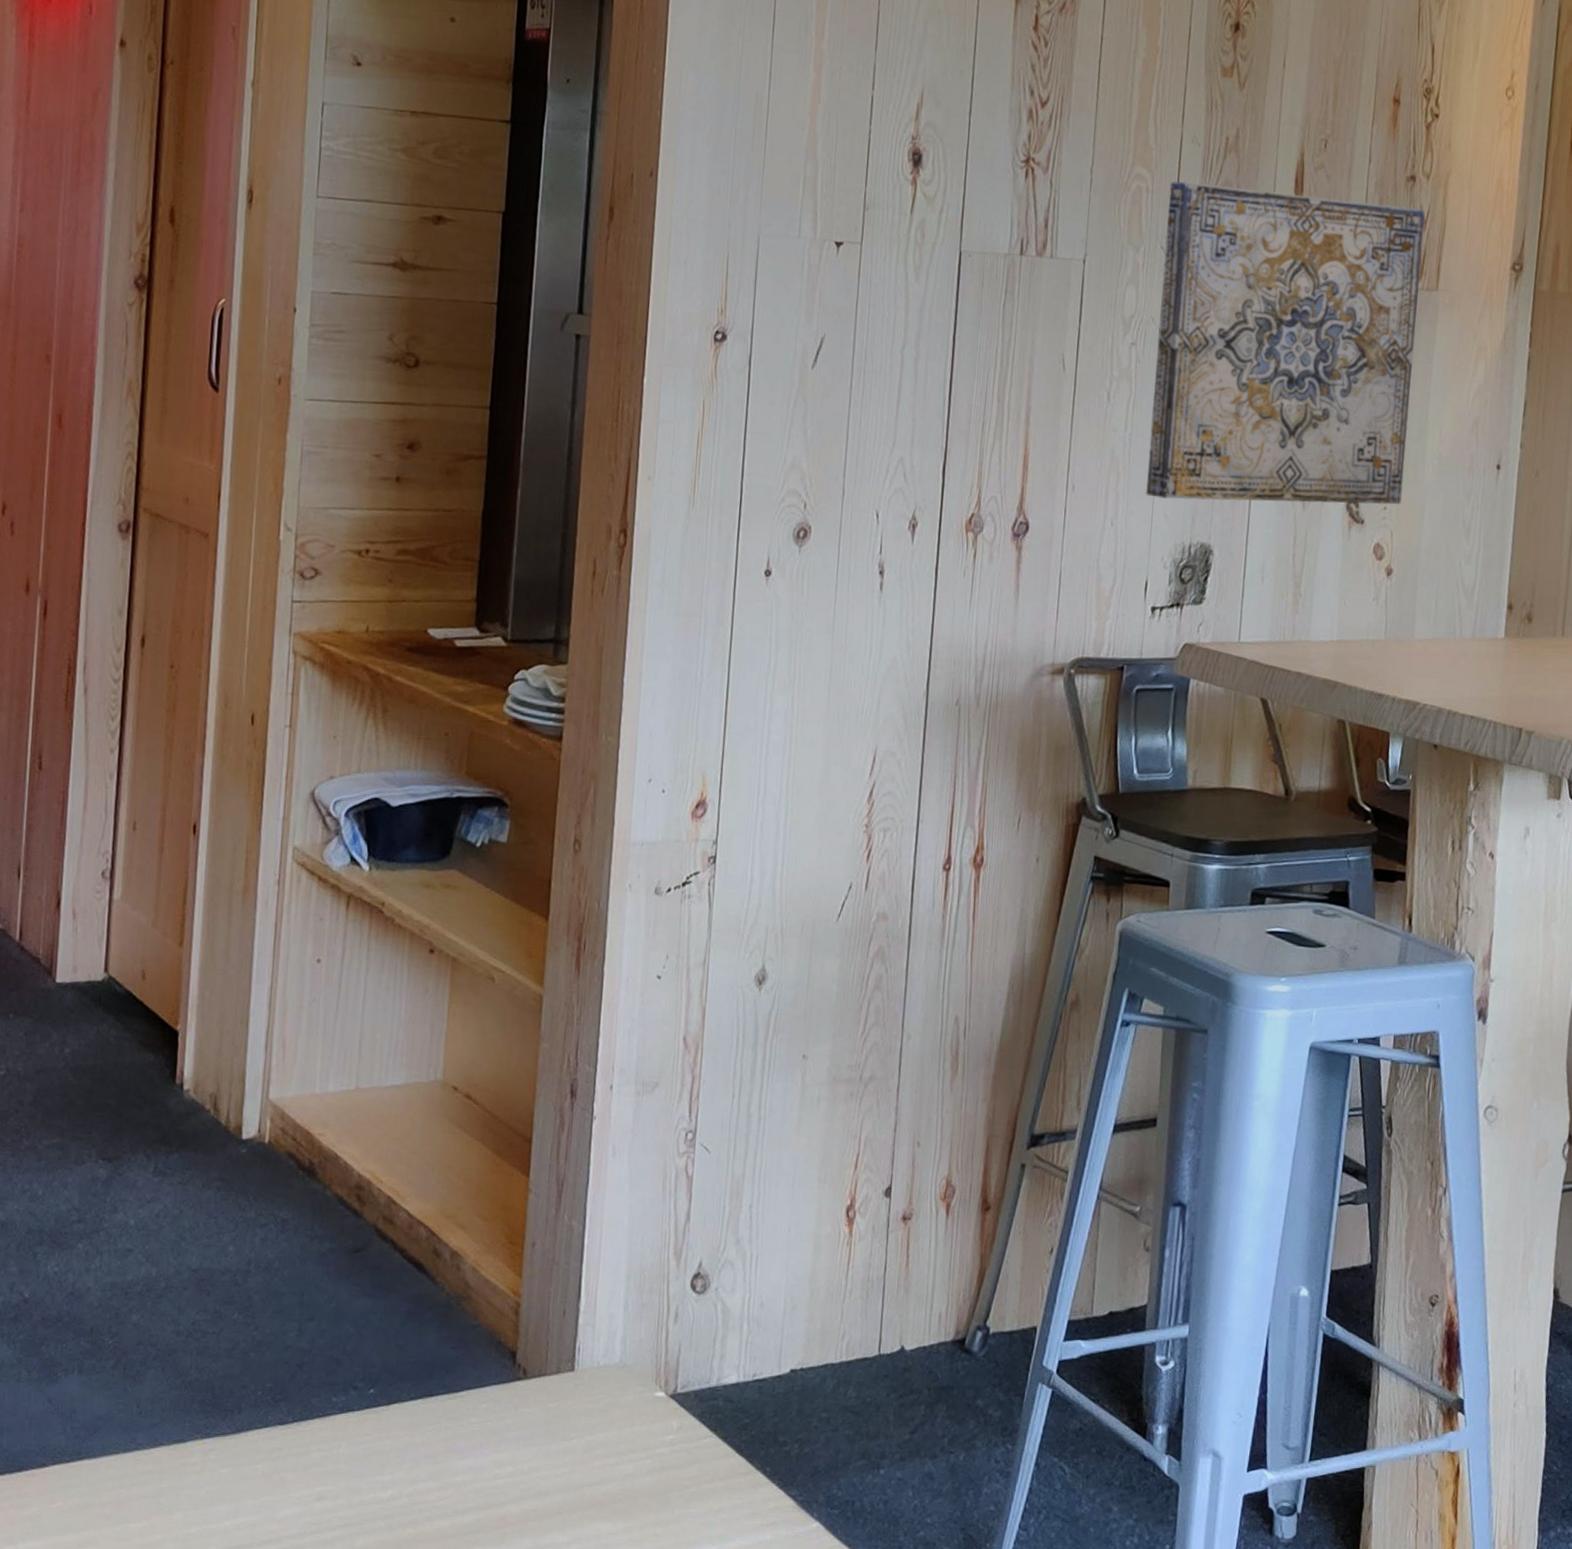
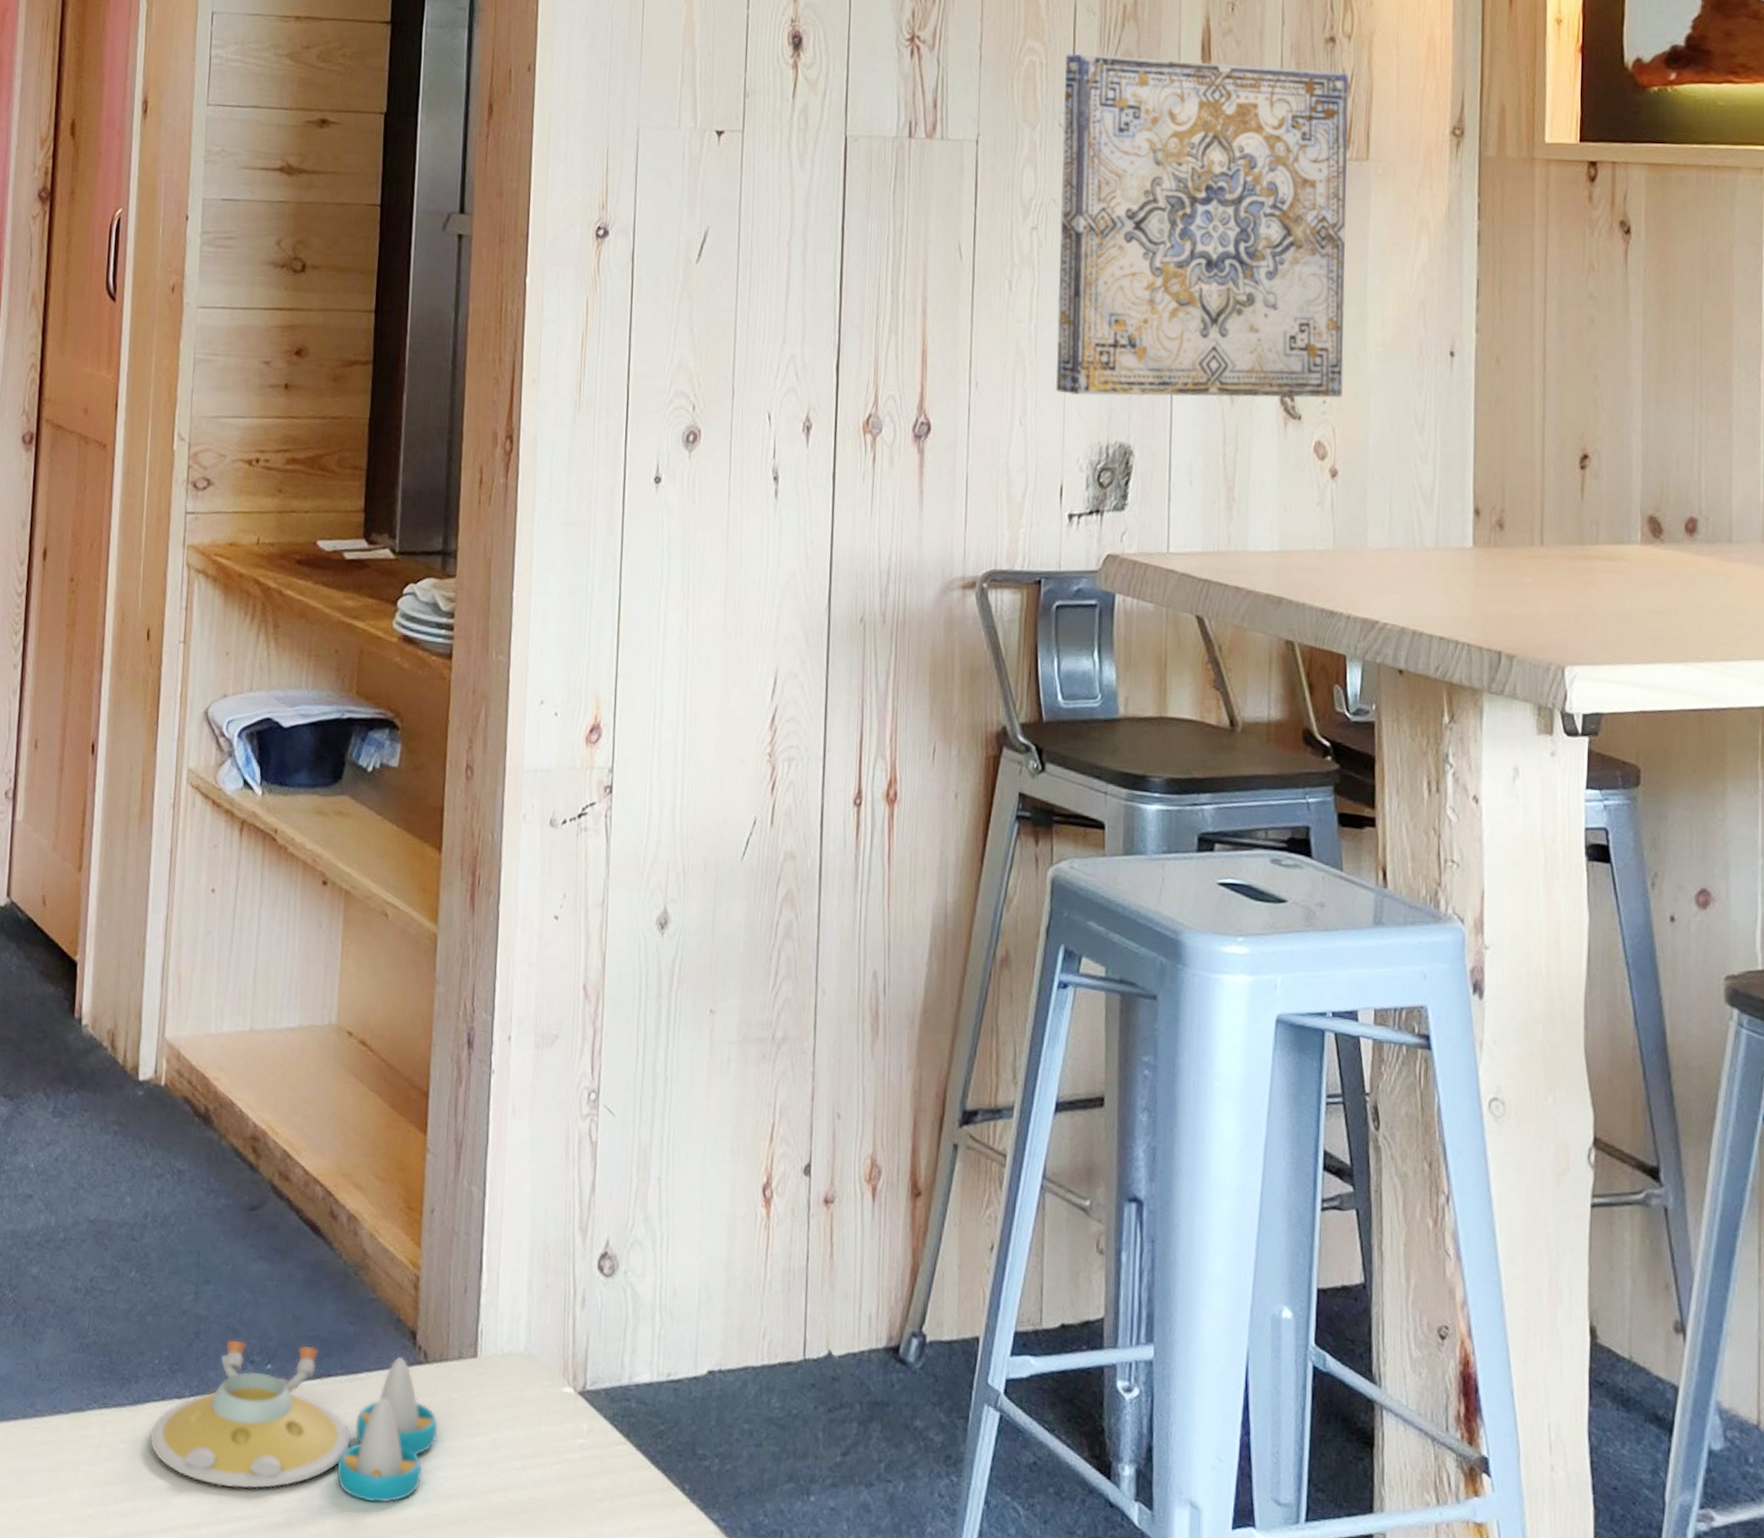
salt and pepper shaker set: none [252,1369,536,1504] -> present [149,1339,438,1503]

